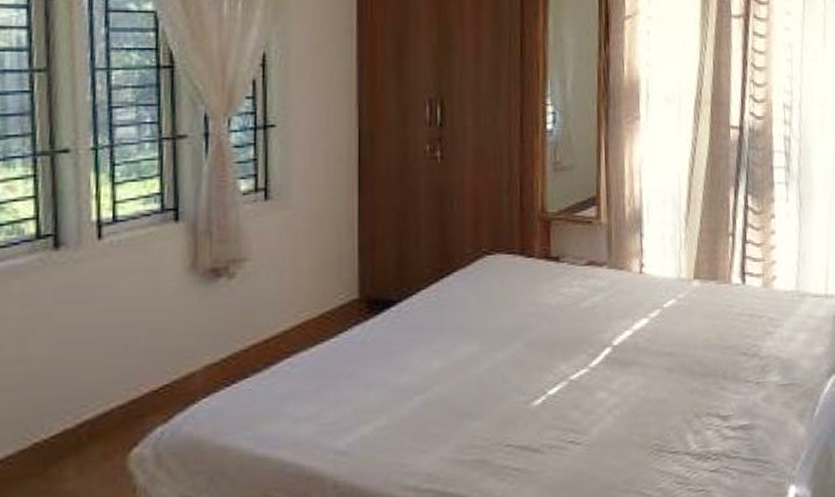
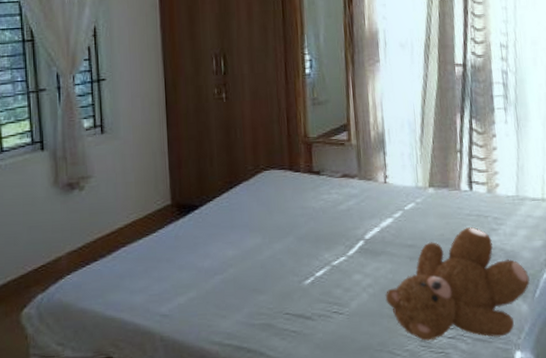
teddy bear: none [635,330,809,477] -> present [385,227,530,341]

